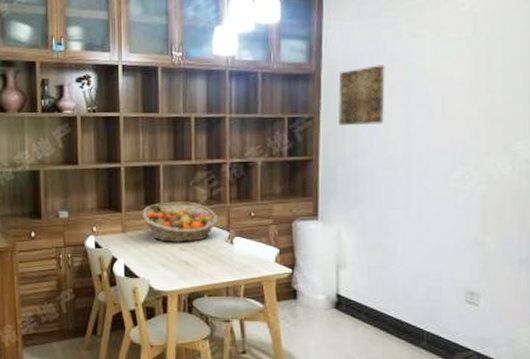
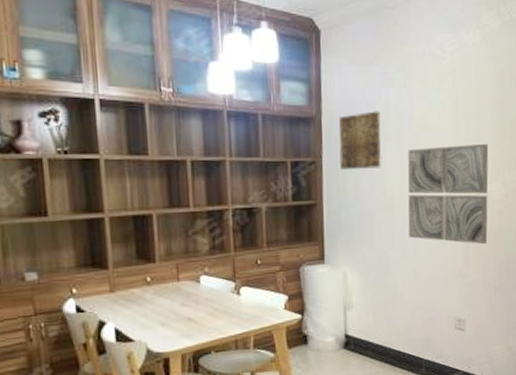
fruit basket: present [142,201,219,242] -> none [133,252,224,299]
wall art: none [412,95,517,210] -> present [408,143,489,245]

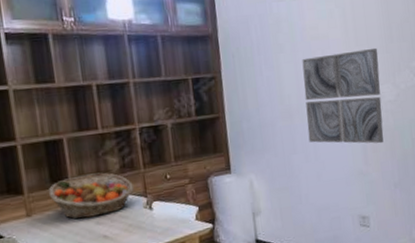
fruit basket: none [133,252,224,299] -> present [48,172,135,219]
wall art: present [339,111,382,170] -> none [234,25,278,83]

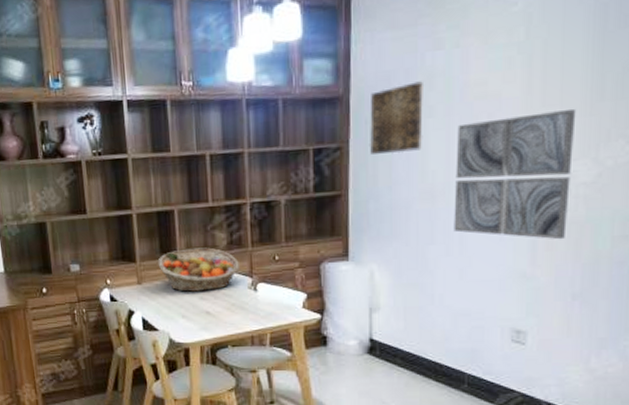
wall art: none [234,25,278,83] -> present [369,81,423,154]

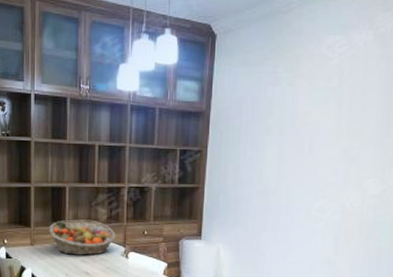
wall art: present [369,81,423,154] -> none [222,107,265,160]
wall art: present [454,108,576,240] -> none [280,140,371,237]

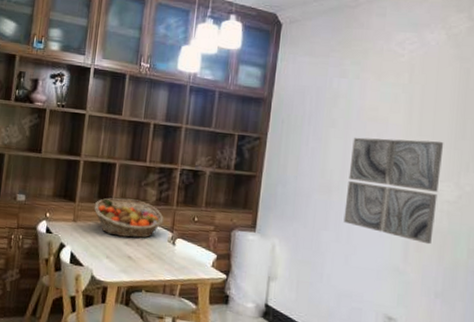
wall art: none [280,140,371,237] -> present [343,137,444,245]

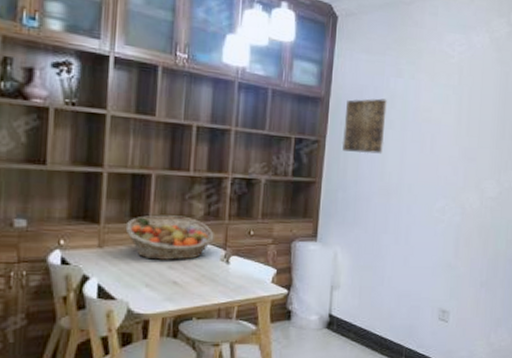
wall art: none [282,98,330,152] -> present [342,98,387,154]
wall art: present [343,137,444,245] -> none [402,138,488,239]

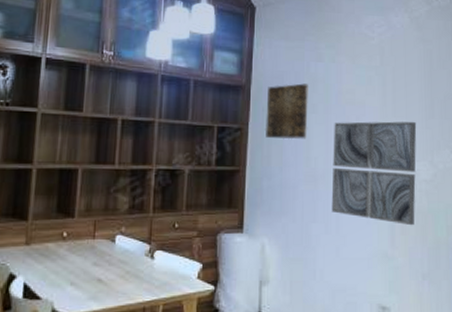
fruit basket: present [125,215,216,260] -> none [52,209,140,256]
wall art: none [402,138,488,239] -> present [331,121,417,226]

